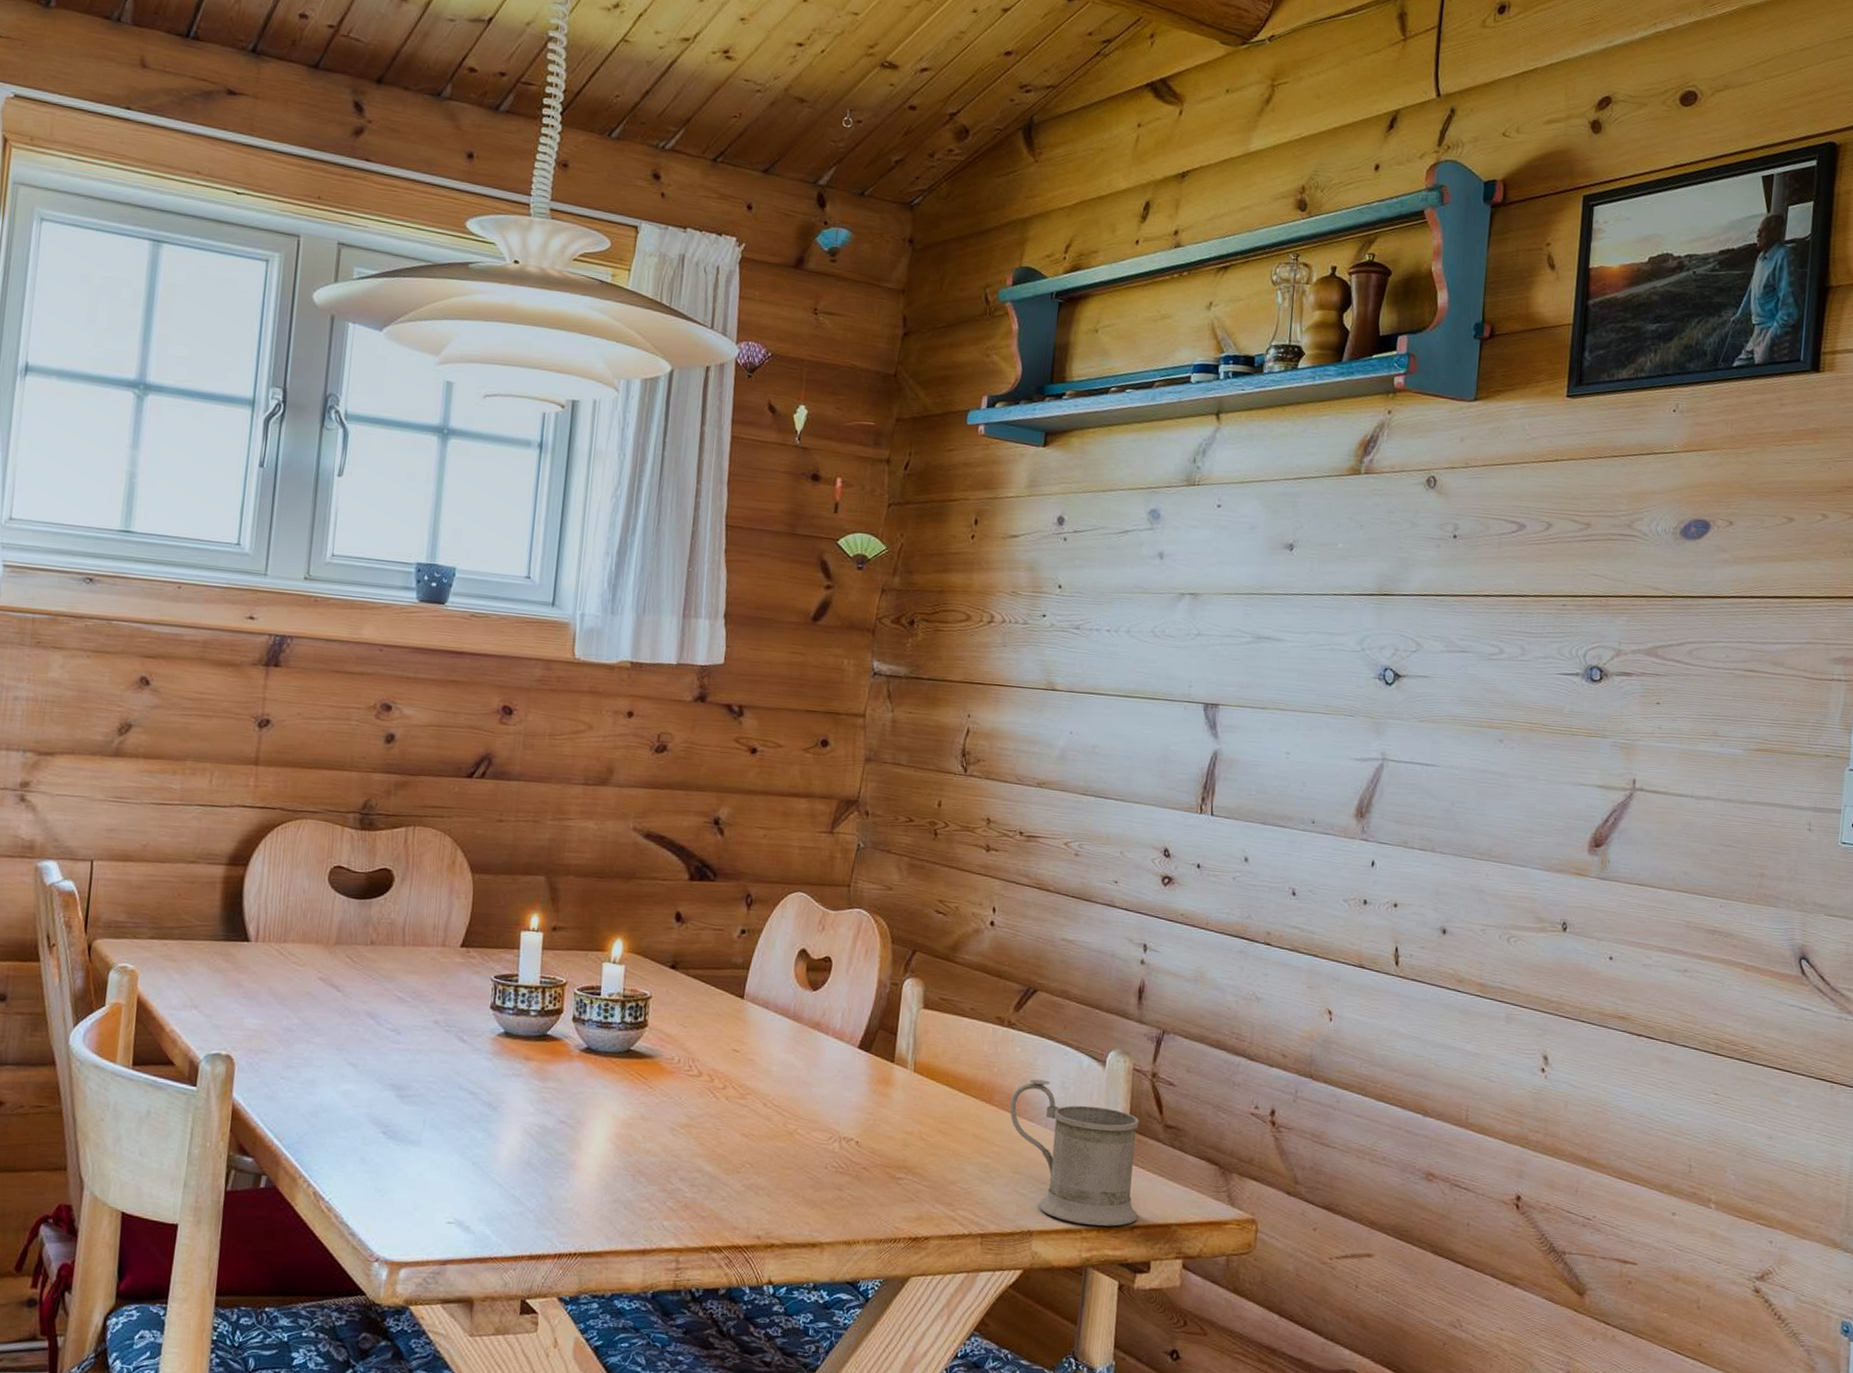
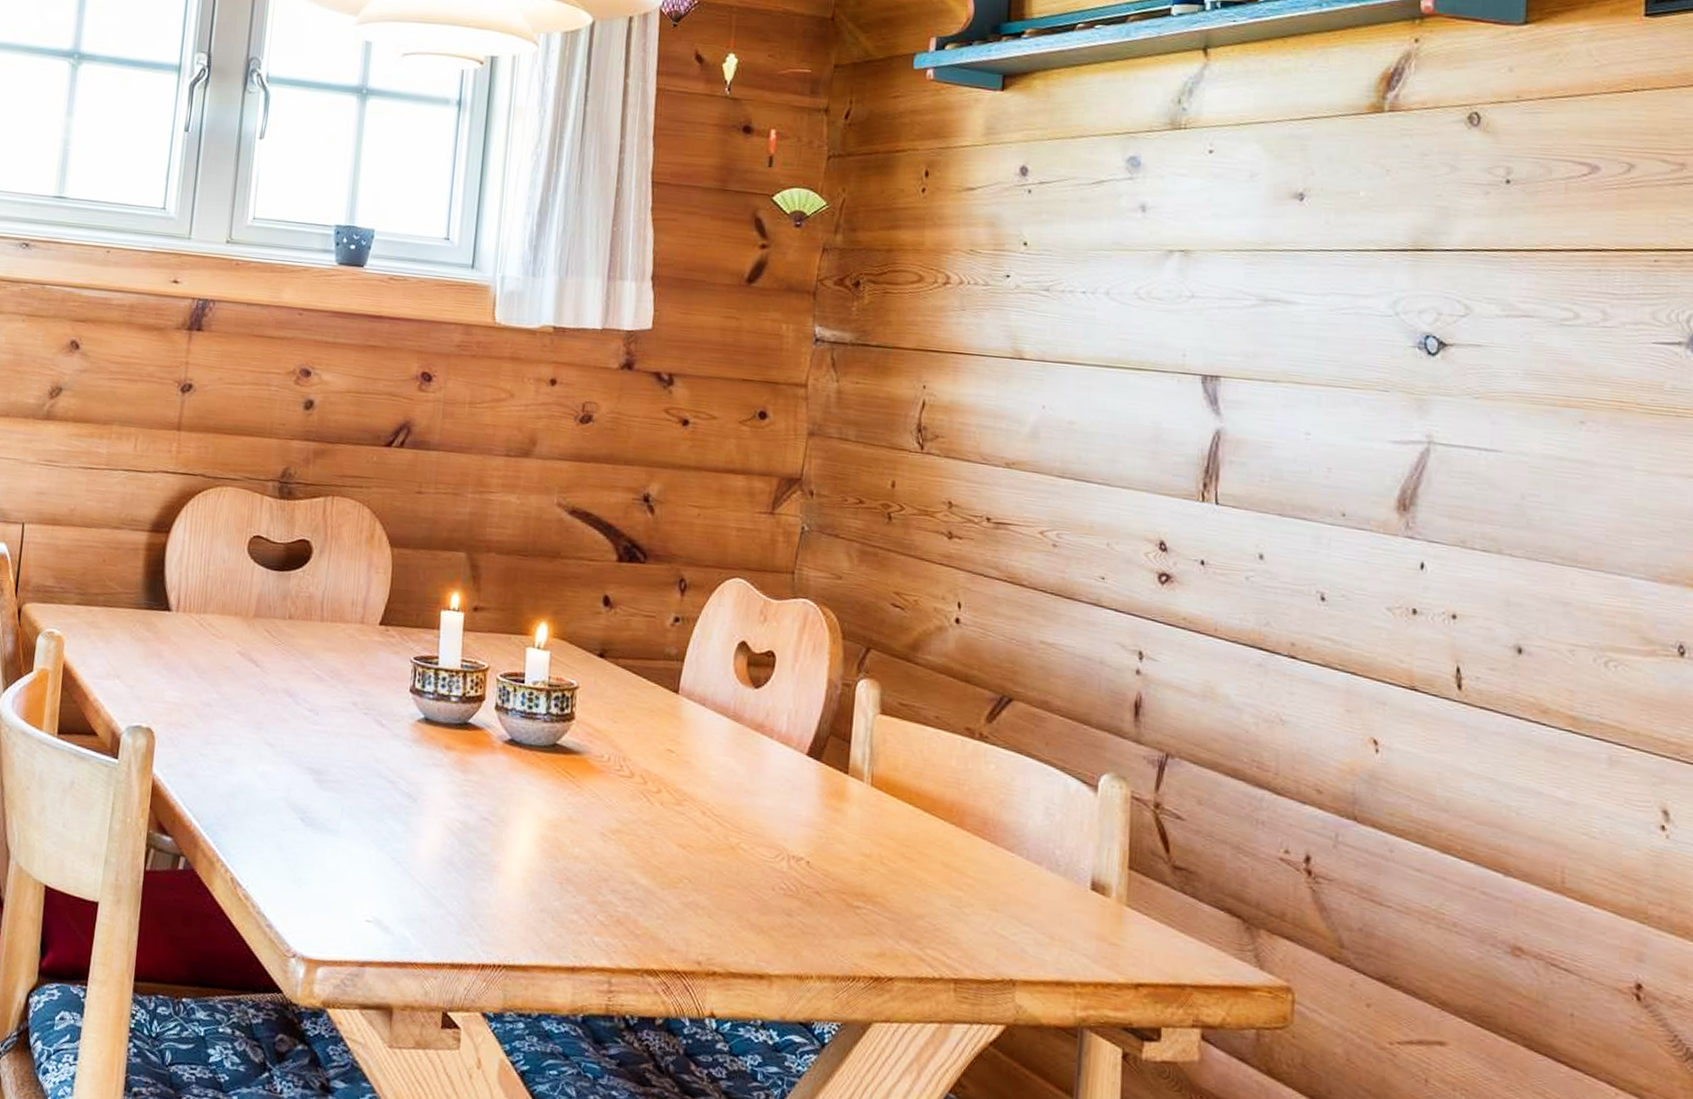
mug: present [1010,1079,1139,1226] -> none [985,802,1144,982]

